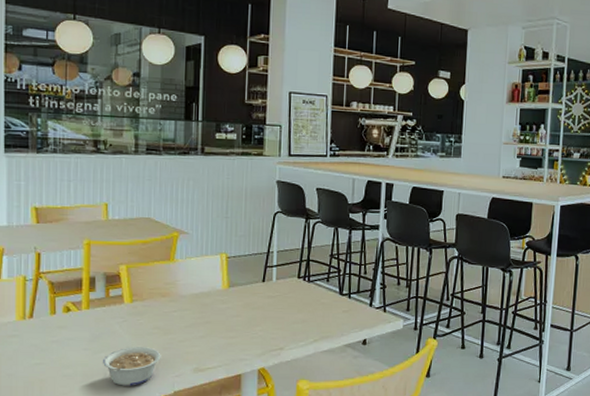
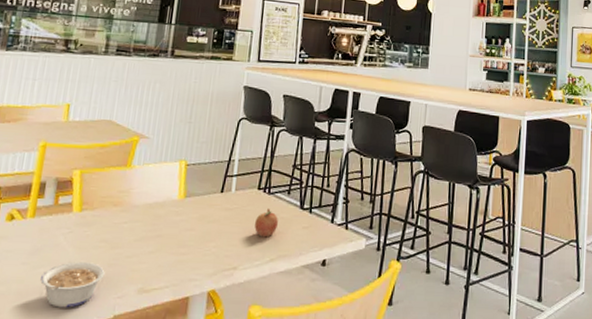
fruit: none [297,295,319,321] -> present [254,209,278,238]

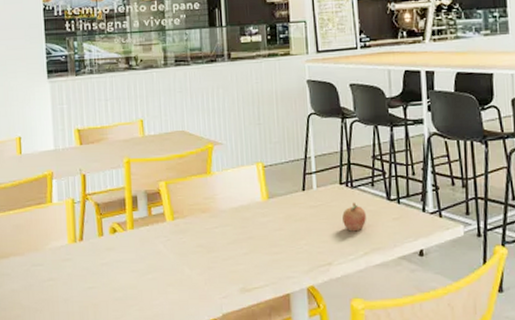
legume: present [40,262,105,308] -> none [151,267,207,309]

